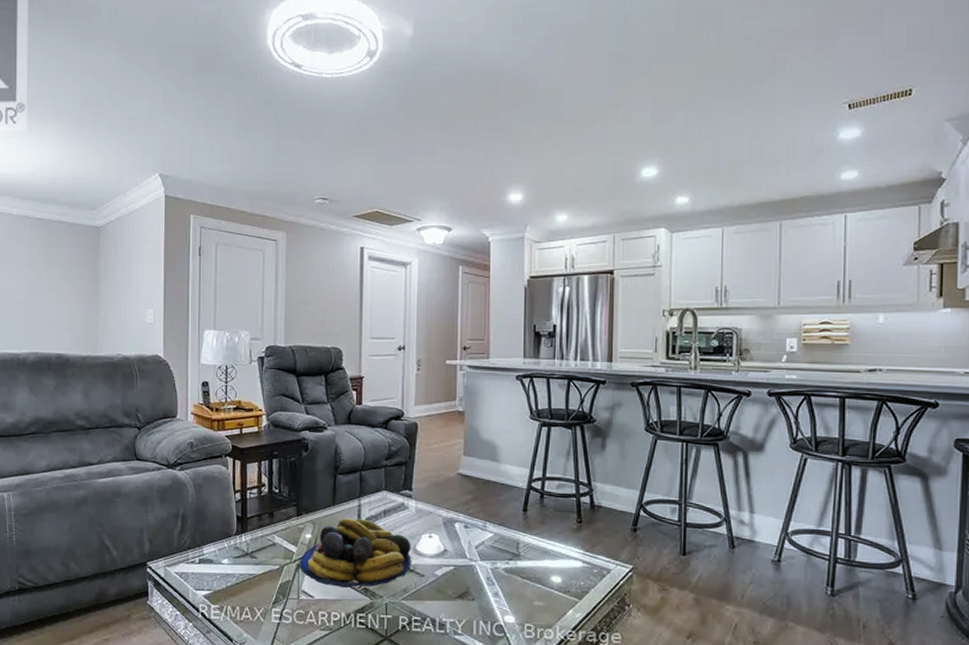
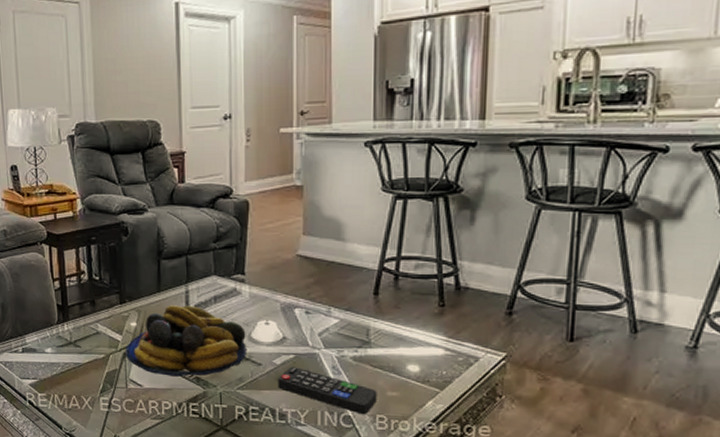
remote control: none [439,578,525,624] -> present [278,367,377,415]

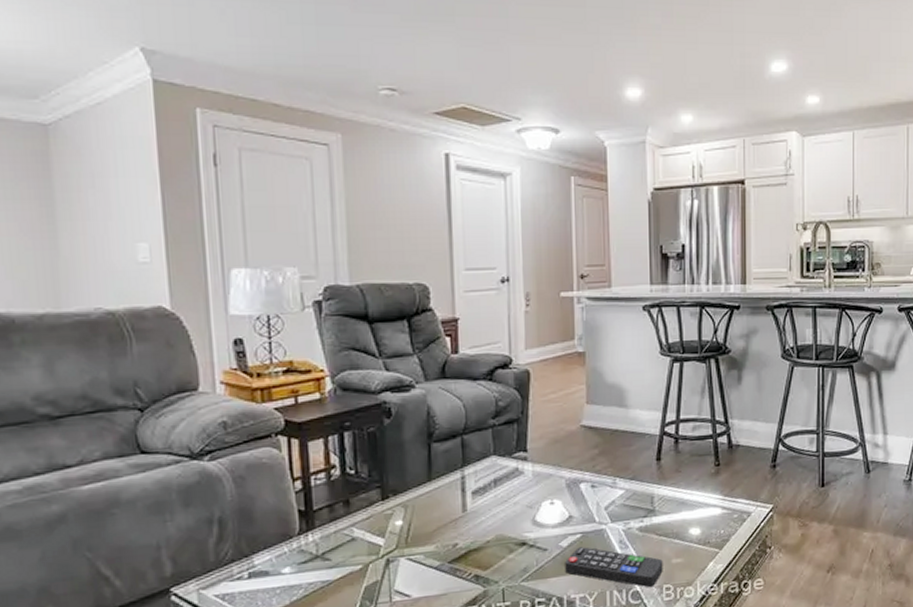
fruit bowl: present [126,305,246,377] -> none [389,493,530,580]

